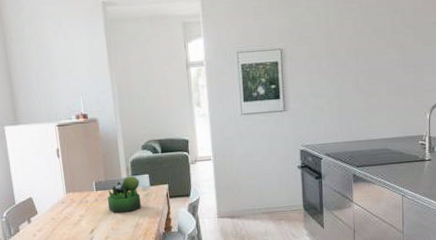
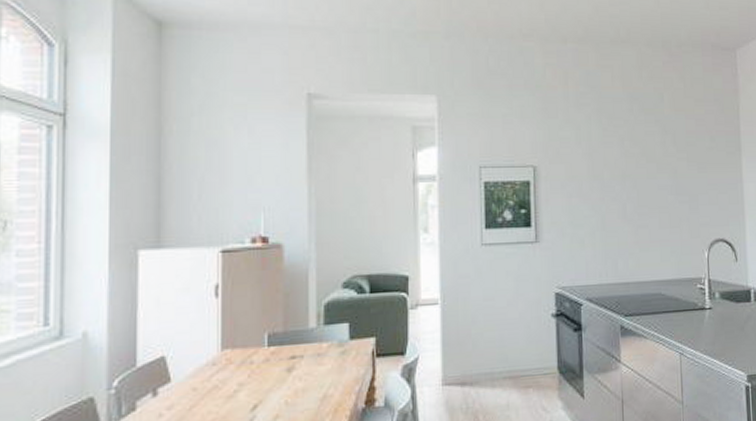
plant: present [107,176,142,214] -> none [283,325,335,381]

